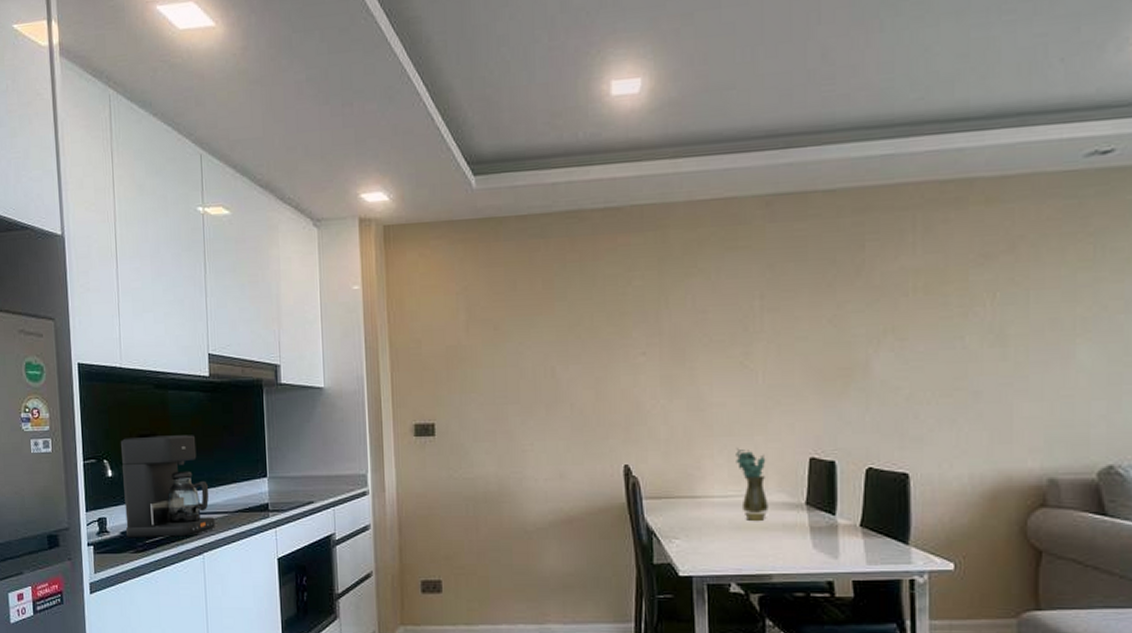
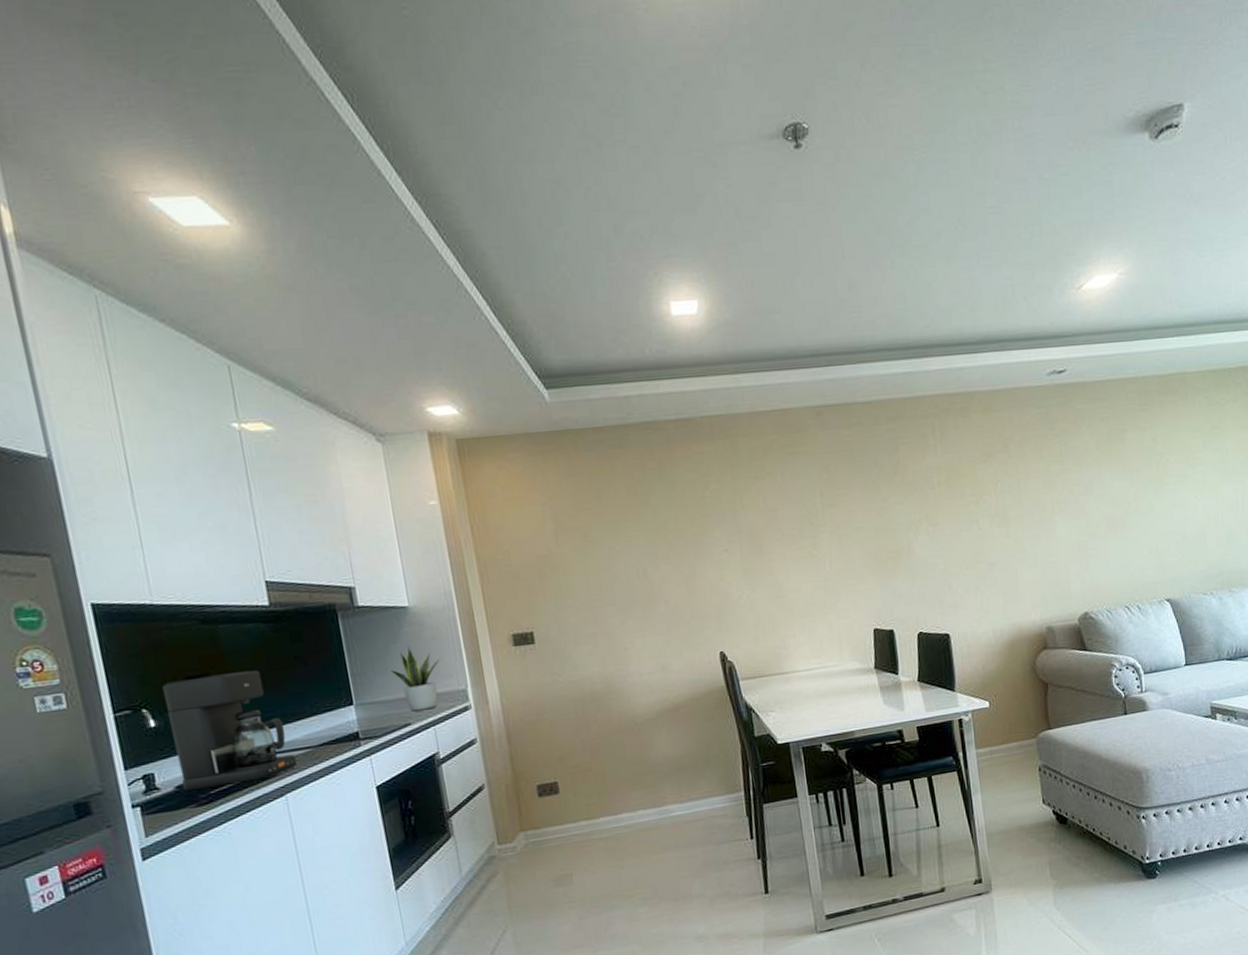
potted plant: none [302,427,346,490] -> present [390,647,440,712]
vase: present [736,448,768,522] -> none [813,627,846,689]

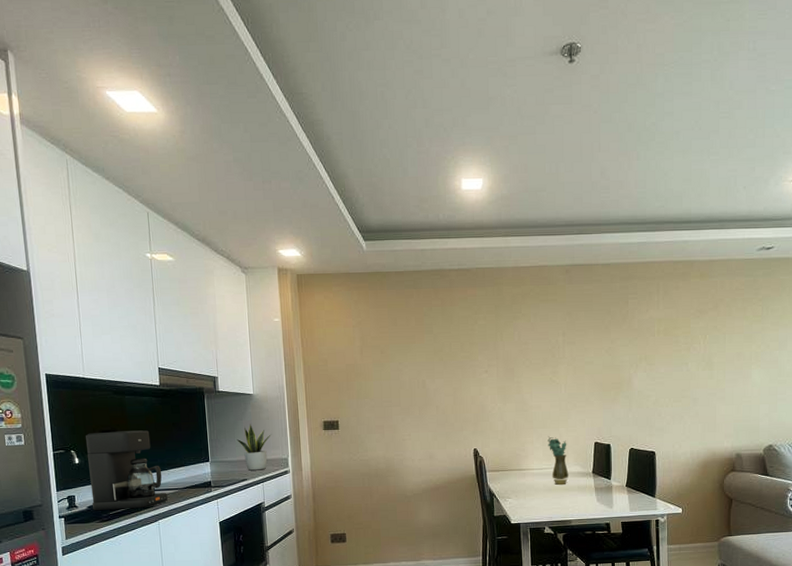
vase: none [813,627,846,689] -> present [547,436,569,486]

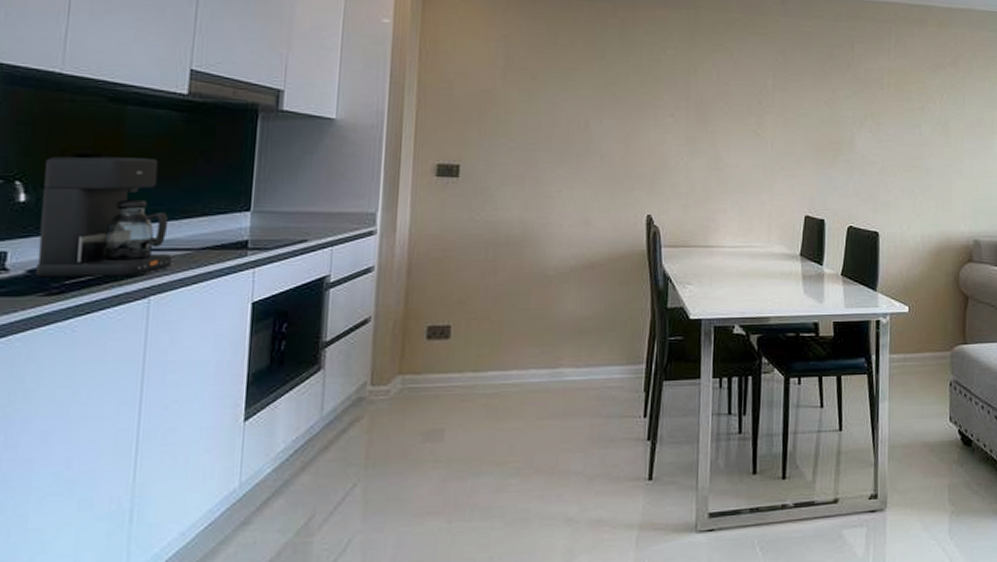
potted plant: present [236,424,271,471] -> none [299,160,355,228]
vase: present [547,436,569,486] -> none [745,204,770,270]

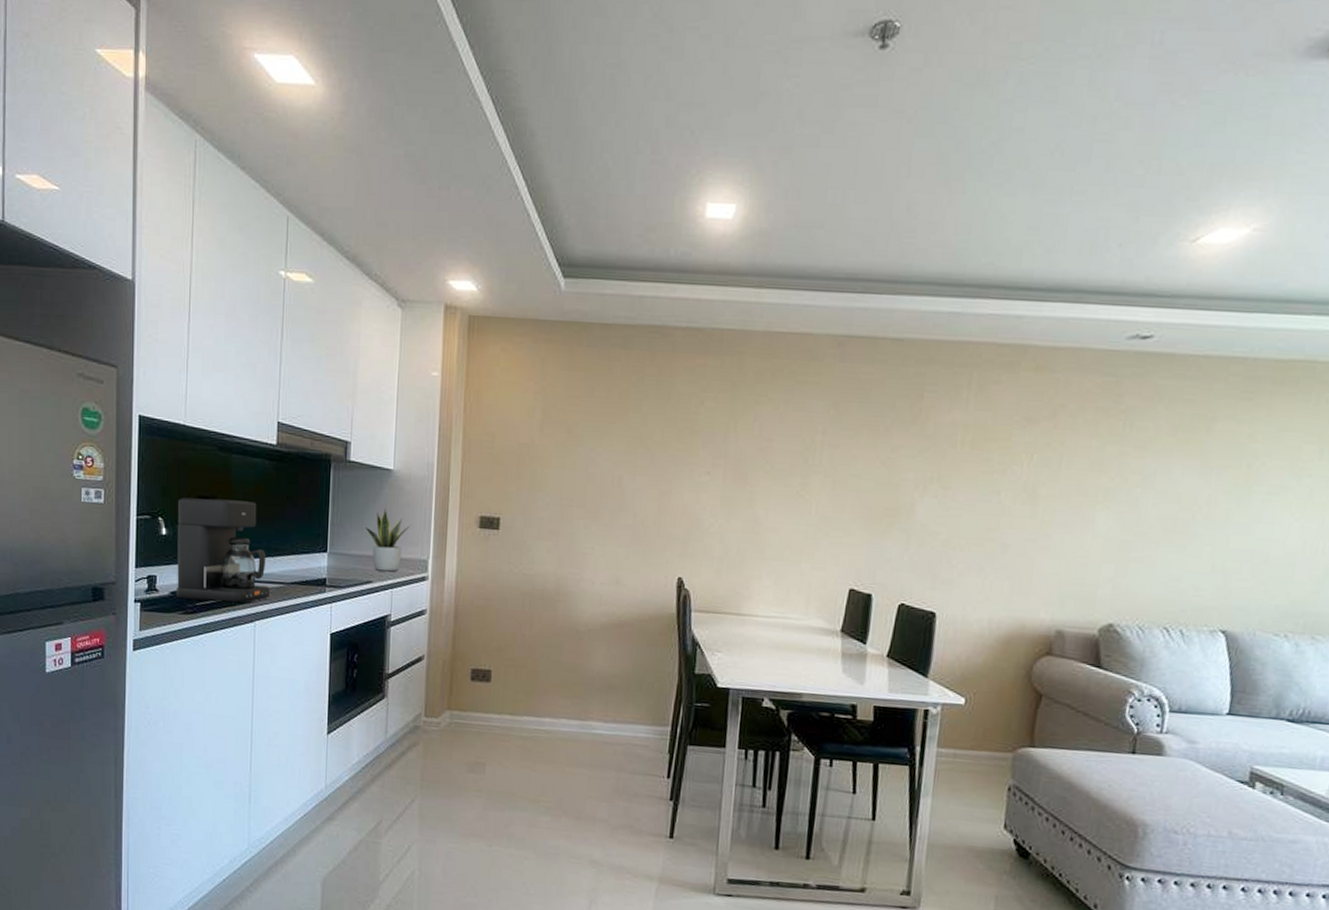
potted plant: none [299,160,355,228] -> present [365,508,410,572]

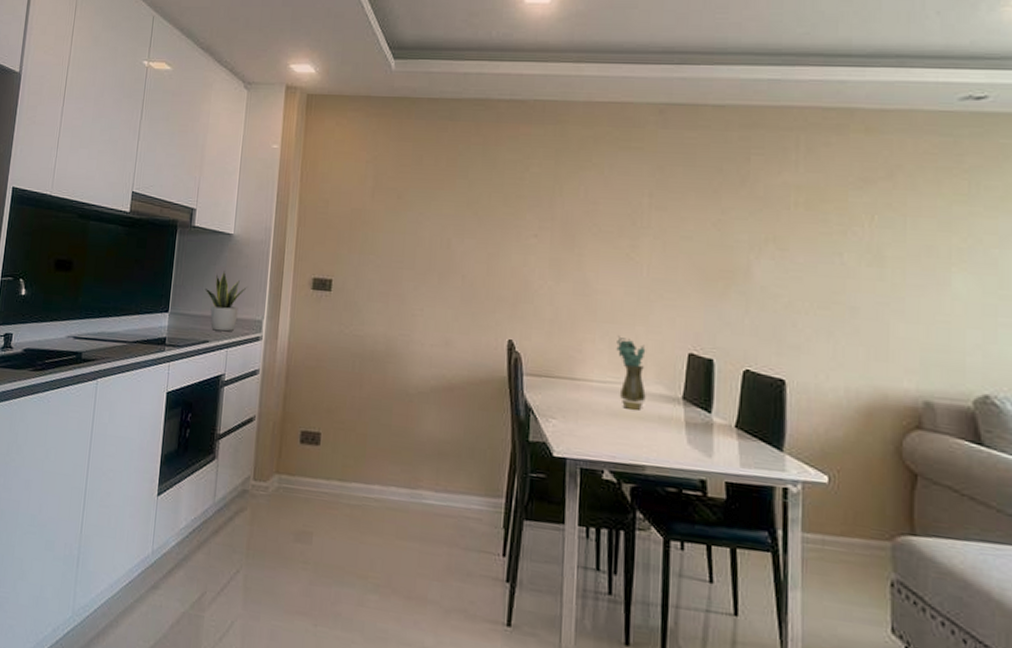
coffee maker: present [175,497,270,603] -> none [28,260,114,361]
vase: none [782,573,810,644] -> present [616,336,646,411]

